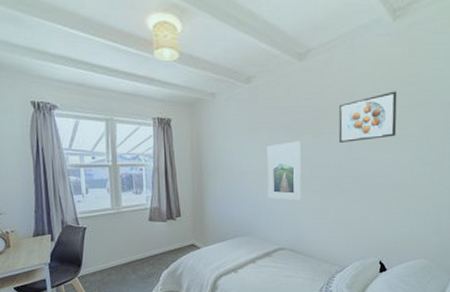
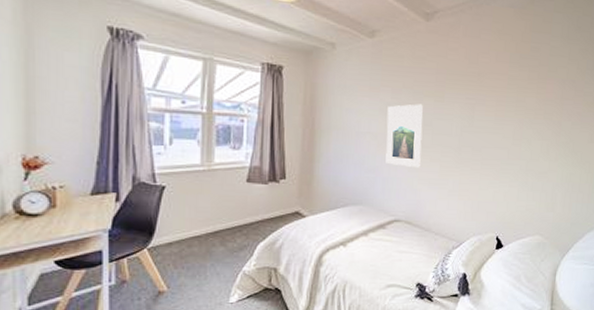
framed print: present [338,91,398,143] -> none [461,62,519,110]

